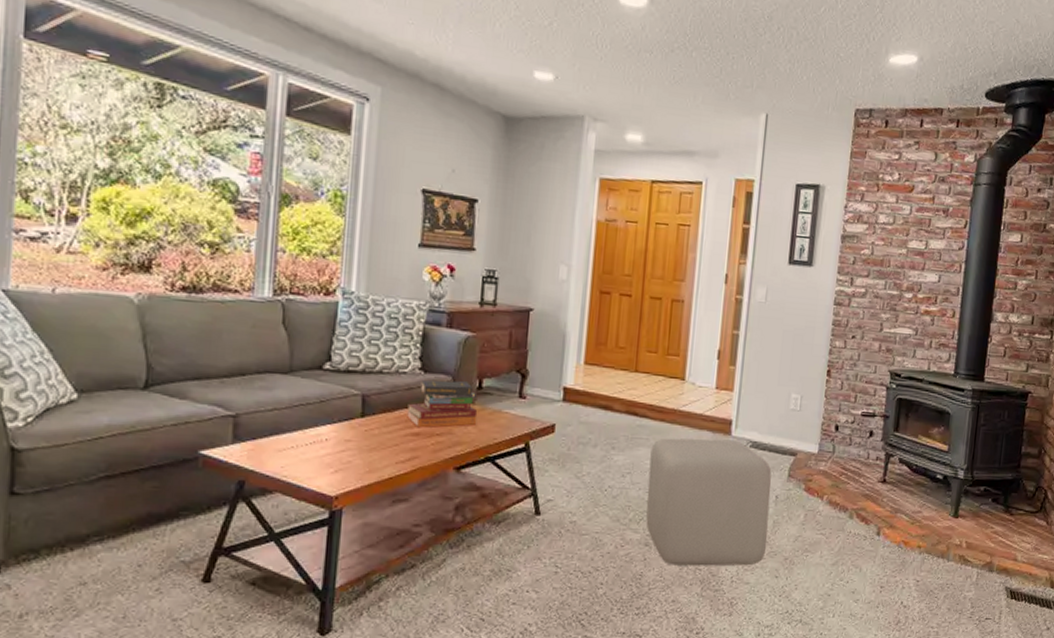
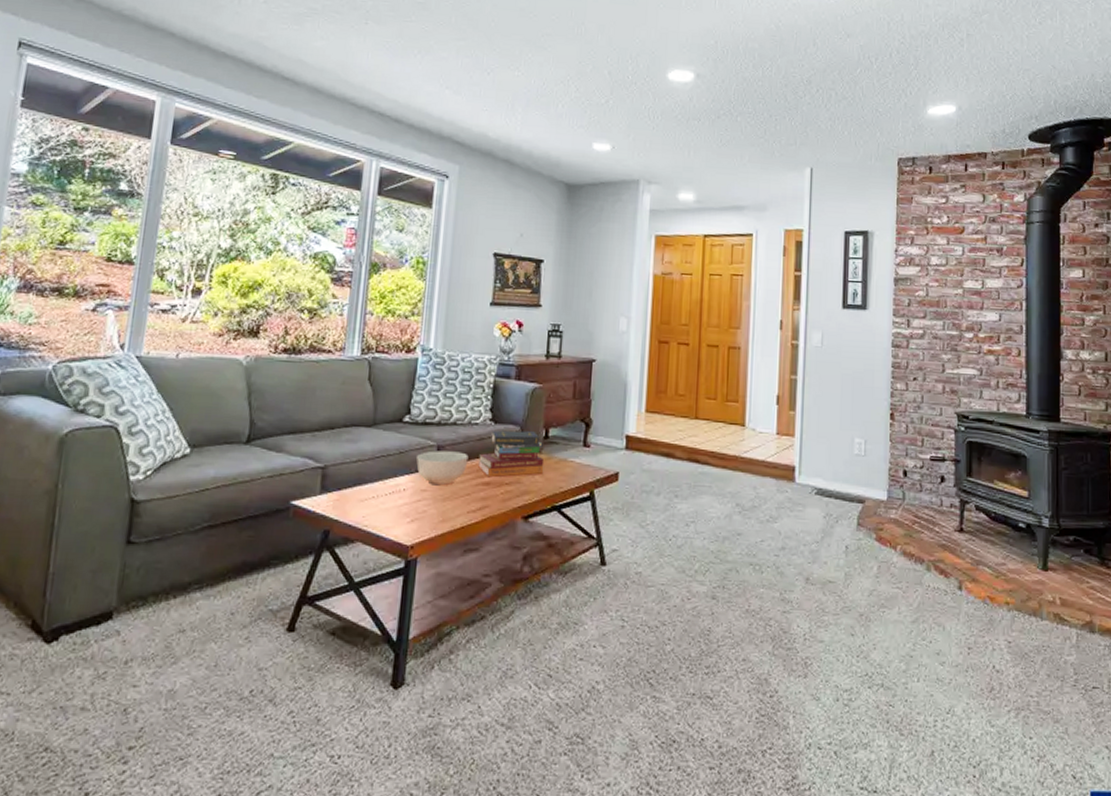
bowl: none [338,399,396,436] -> present [415,450,469,486]
pouf: present [646,438,772,566] -> none [712,485,840,622]

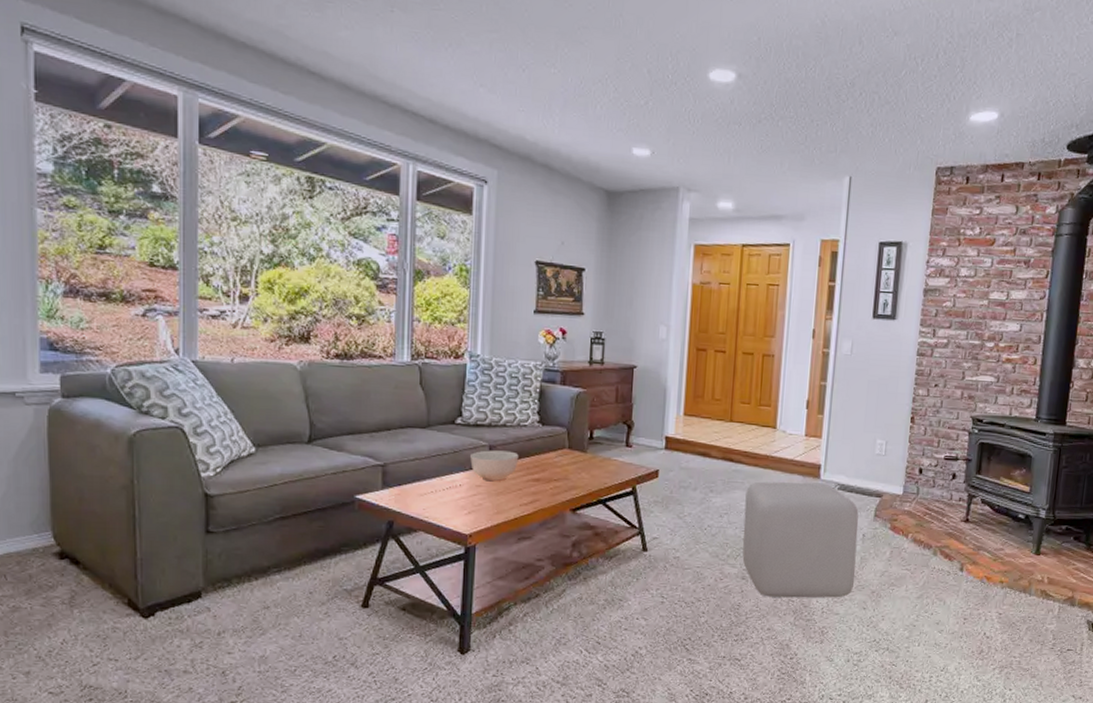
books: present [478,430,545,478] -> none [528,432,590,475]
pouf: none [712,485,840,622] -> present [742,481,859,598]

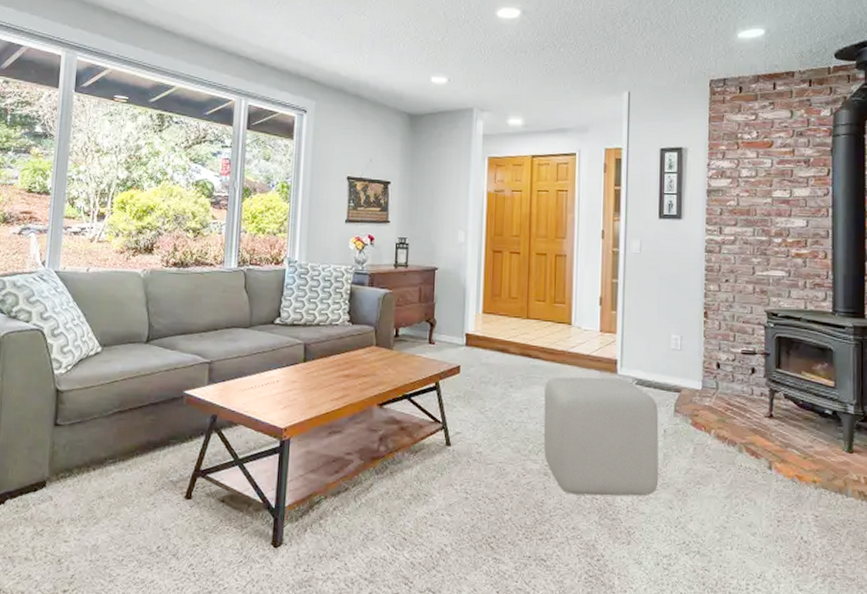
bowl: present [469,450,519,482] -> none [286,348,331,378]

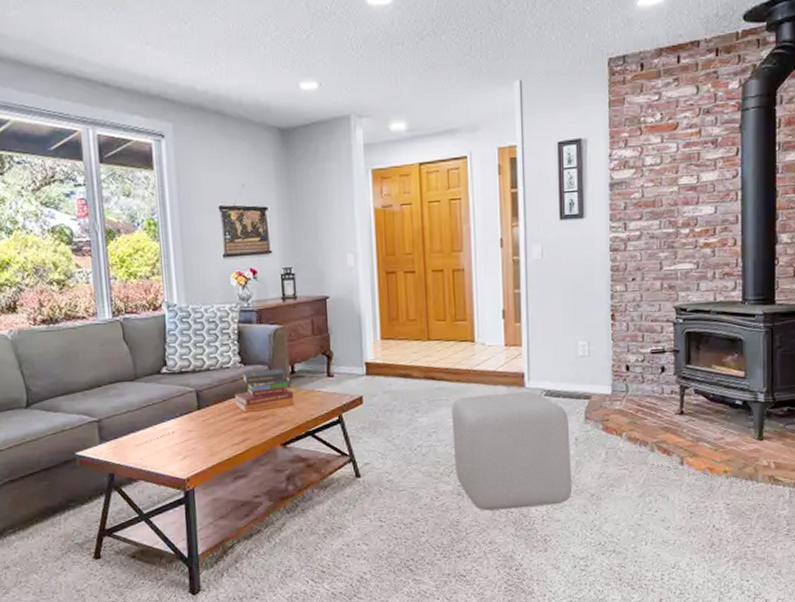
books: none [339,330,396,371] -> present [234,368,295,414]

